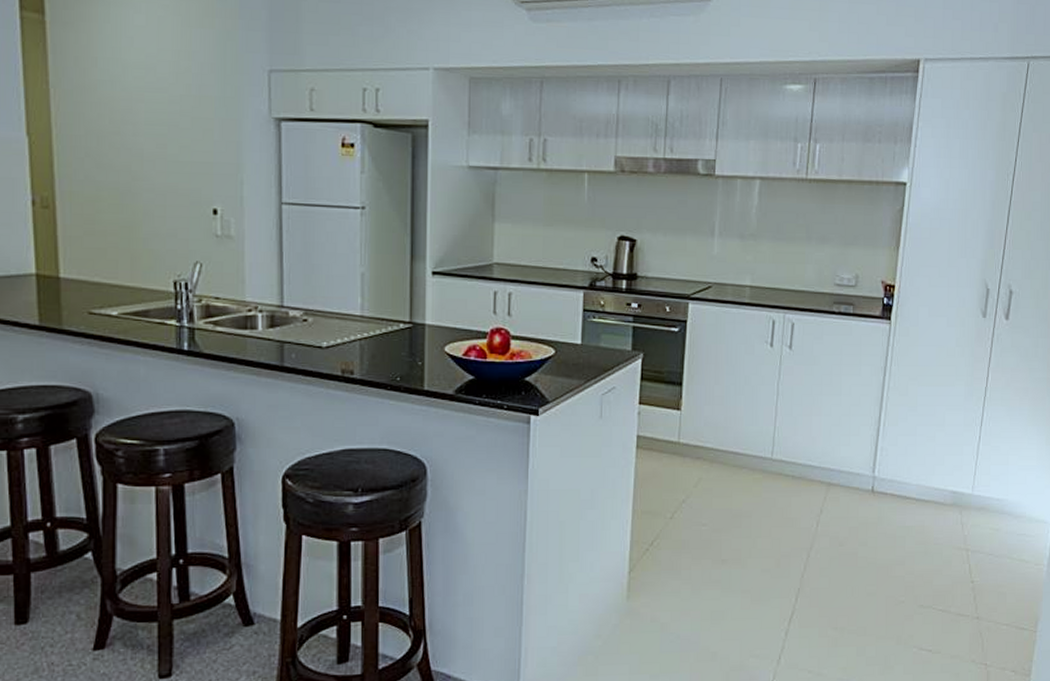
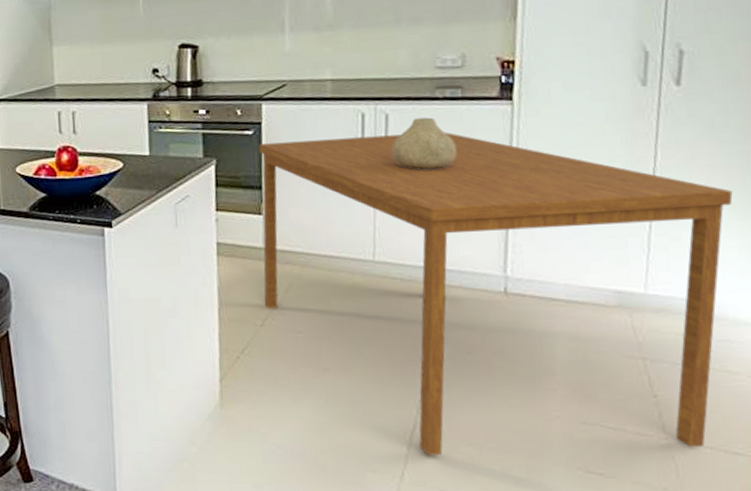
dining table: none [675,341,1036,640] -> present [258,131,733,455]
vase: none [794,329,846,376] -> present [391,117,457,169]

